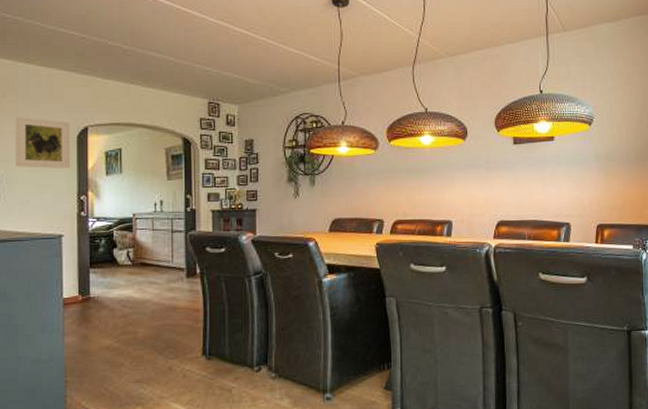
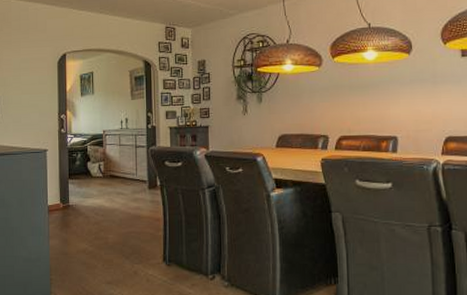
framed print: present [15,117,71,169] -> none [10,46,53,92]

